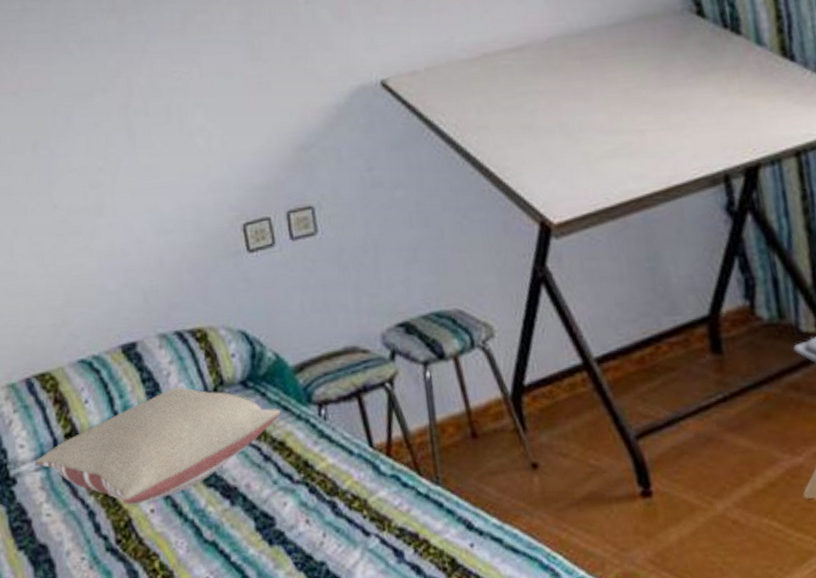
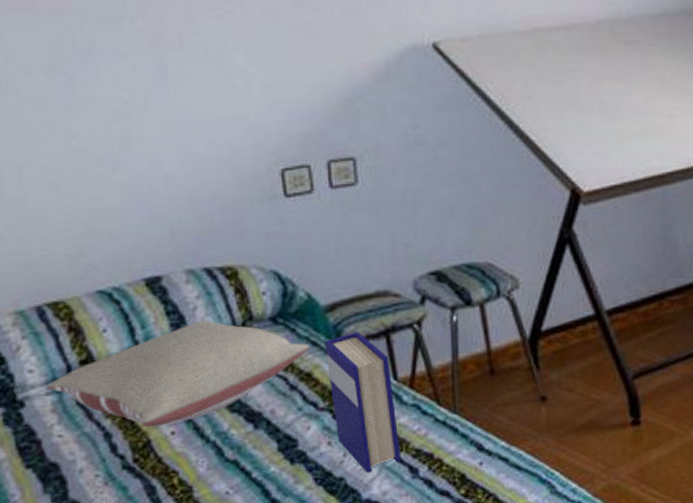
hardback book: none [295,394,385,556] -> present [325,332,402,473]

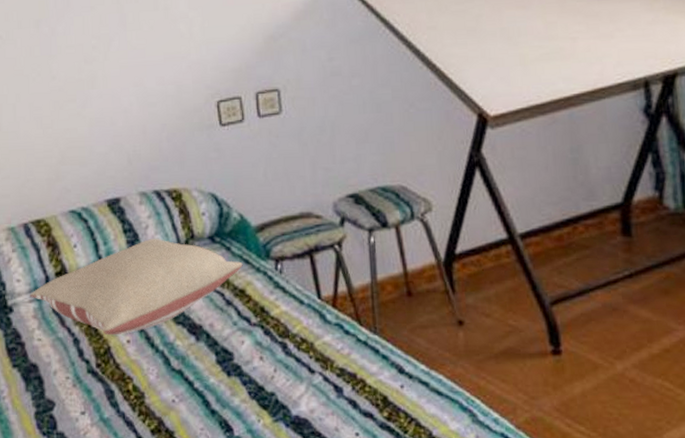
hardback book: present [325,332,402,473] -> none [256,251,327,389]

